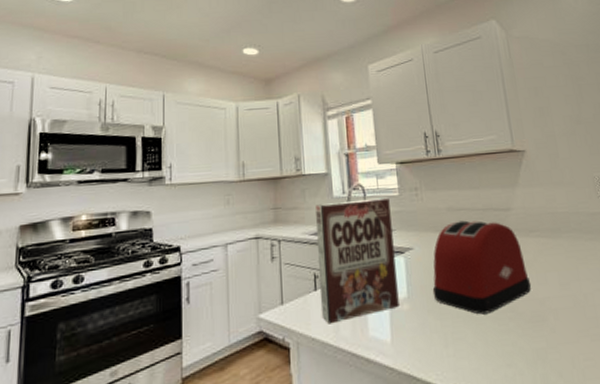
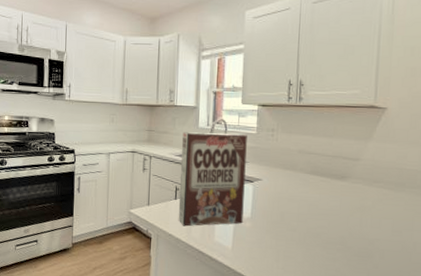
toaster: present [432,220,531,315] -> none [273,163,364,243]

